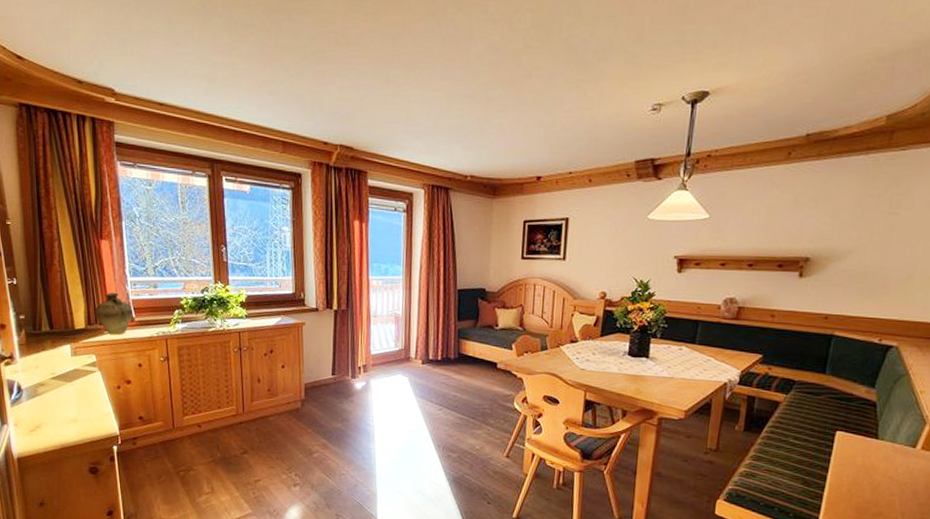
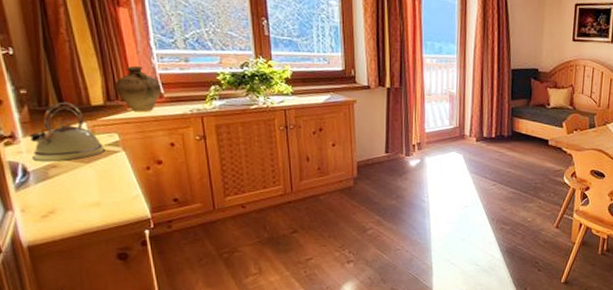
kettle: none [24,326,84,381] -> present [29,101,105,162]

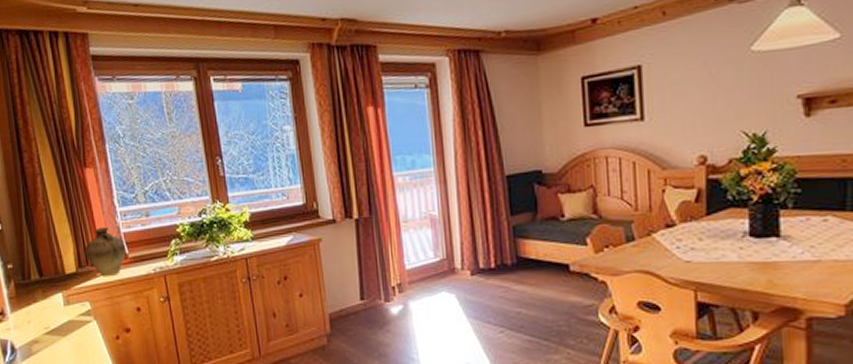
kettle: present [29,101,105,162] -> none [15,272,79,338]

